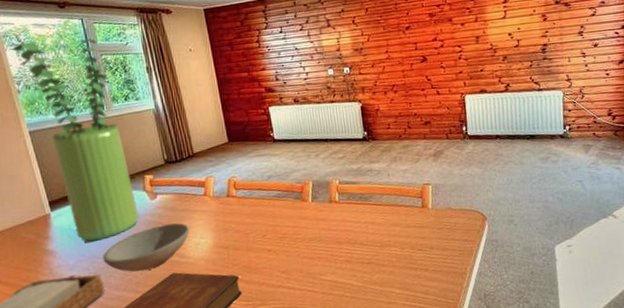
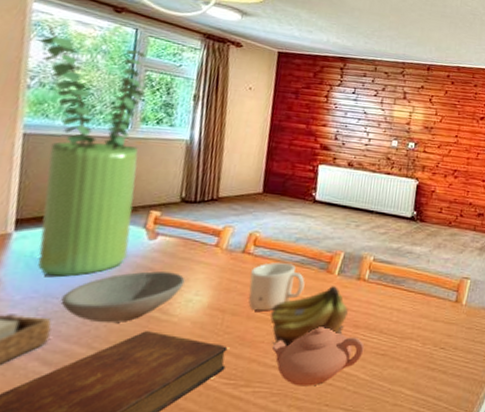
mug: none [238,198,287,243] -> present [248,262,305,311]
fruit: none [264,211,329,269] -> present [269,286,348,346]
teapot: none [274,247,351,299] -> present [271,327,365,387]

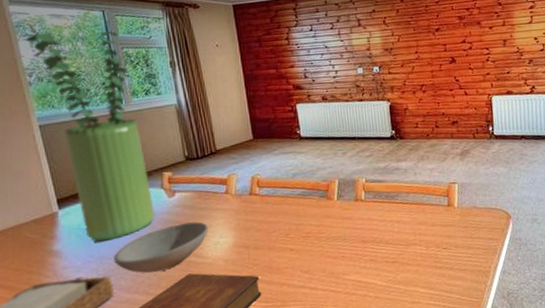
mug: present [248,262,305,311] -> none [261,196,311,243]
fruit: present [269,286,348,346] -> none [287,210,354,269]
teapot: present [271,327,365,387] -> none [296,246,376,300]

